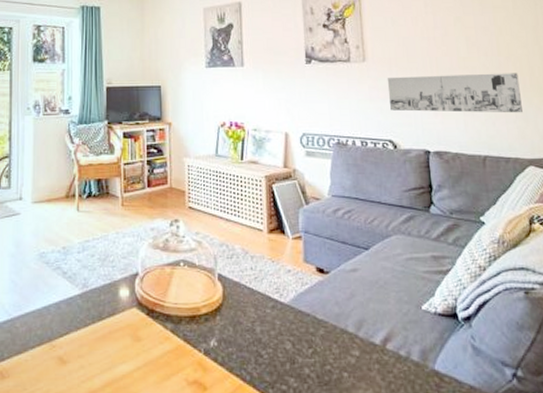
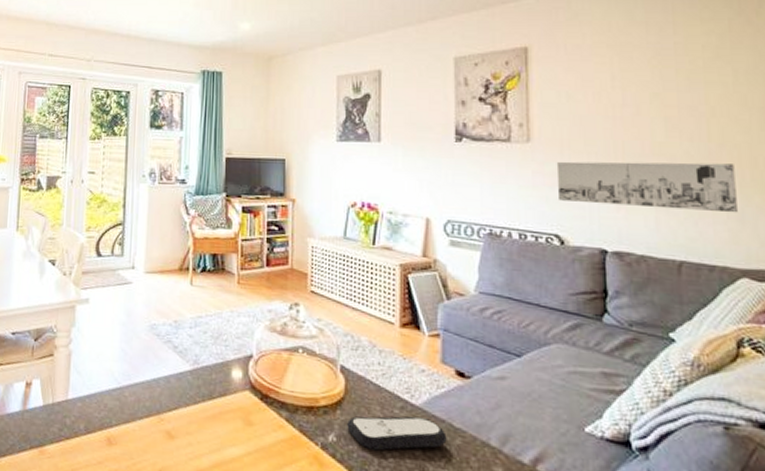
remote control: none [226,313,312,350] -> present [347,415,447,451]

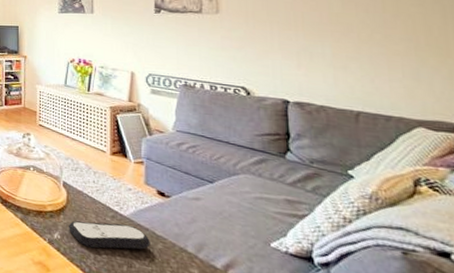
wall art: present [556,161,737,213] -> none [242,28,413,73]

